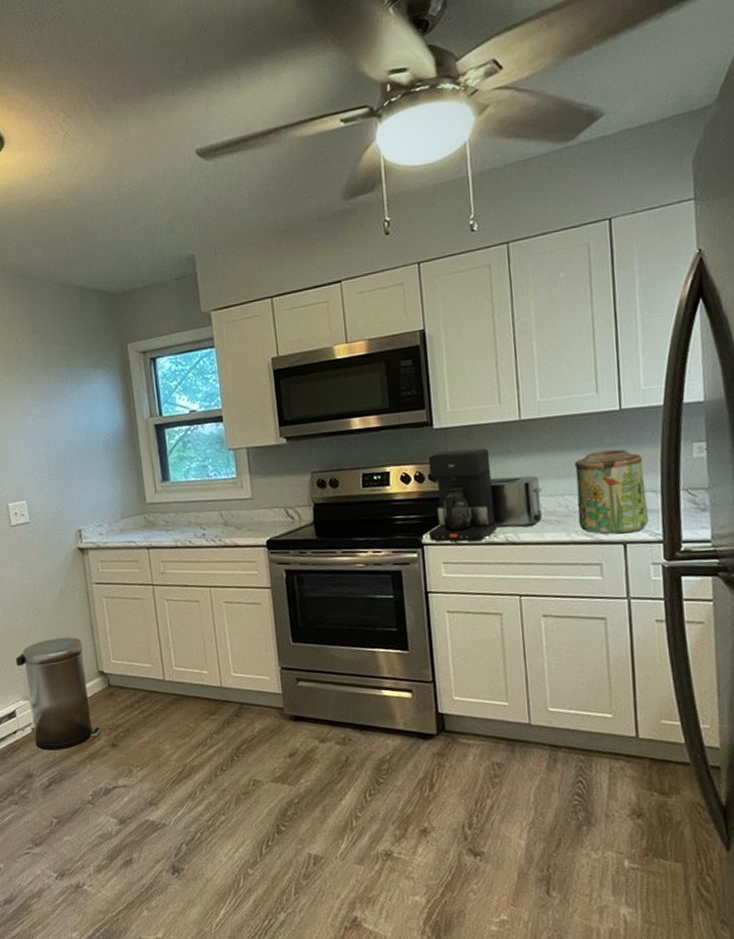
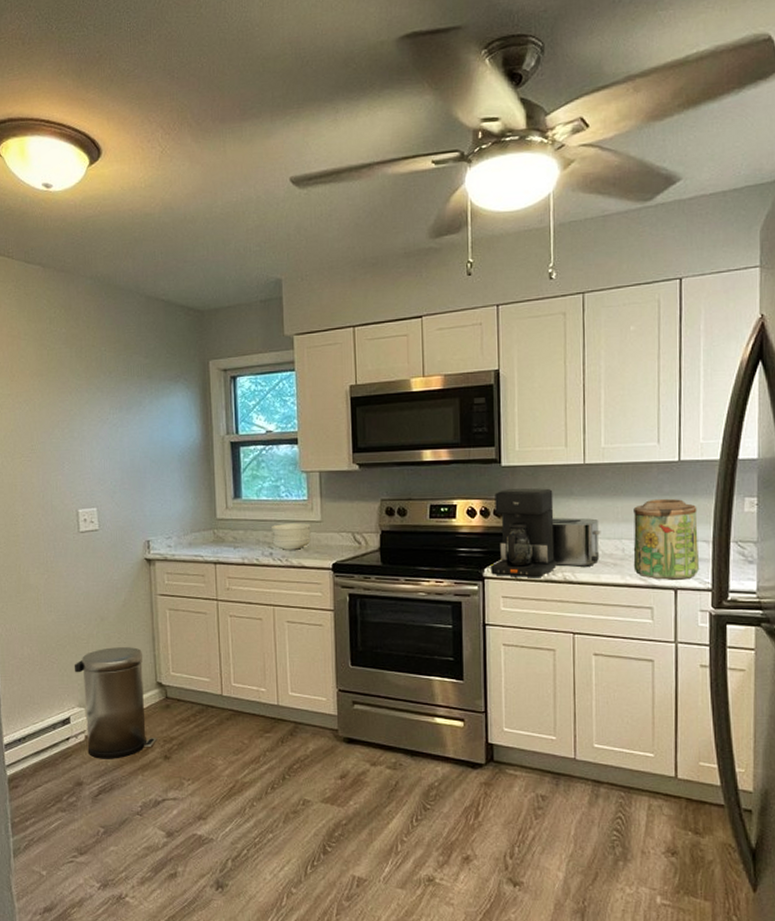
bowl: none [201,501,243,530] -> present [270,523,311,550]

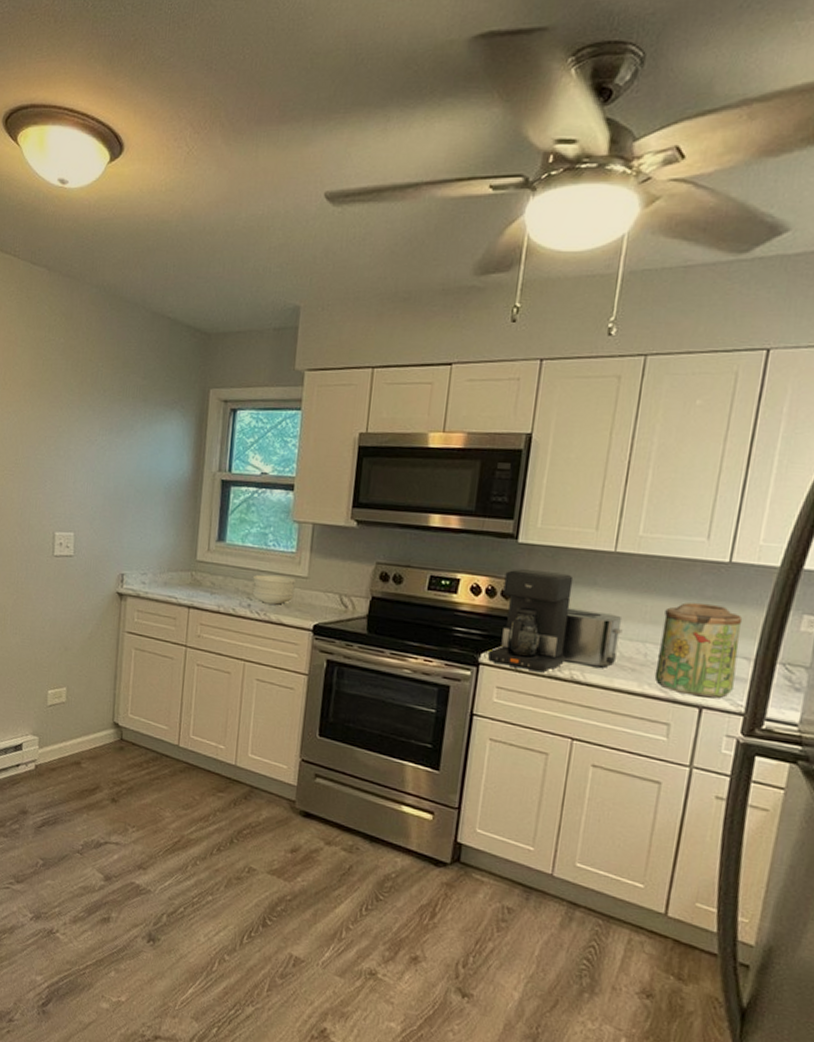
pedal bin: present [74,647,157,759] -> none [32,679,107,793]

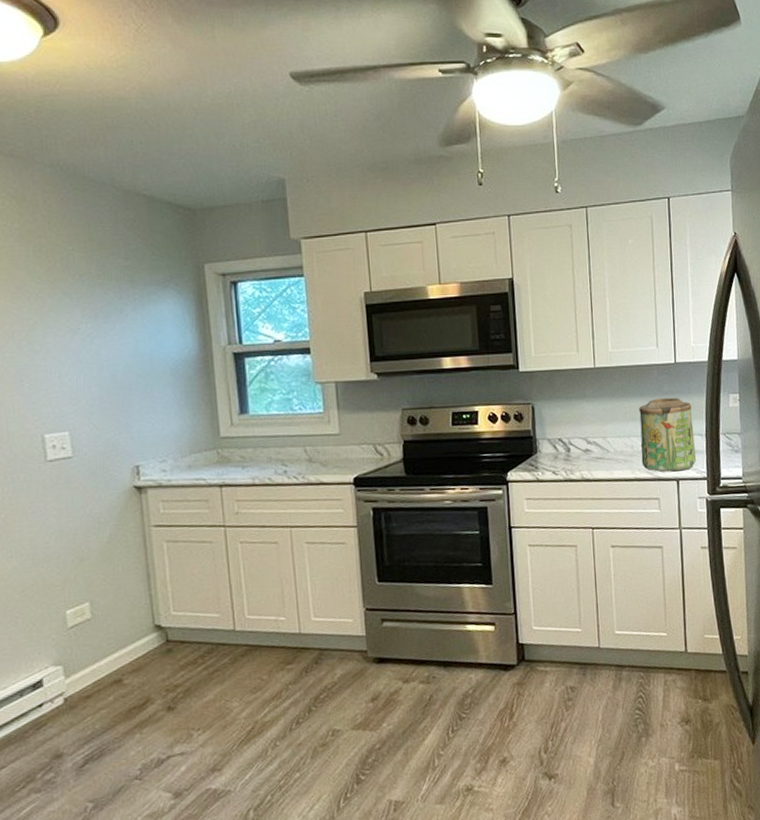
bowl: present [252,574,296,605] -> none [283,437,329,467]
coffee maker: present [488,569,574,673] -> none [514,391,574,479]
toaster: present [562,608,623,669] -> none [569,418,612,466]

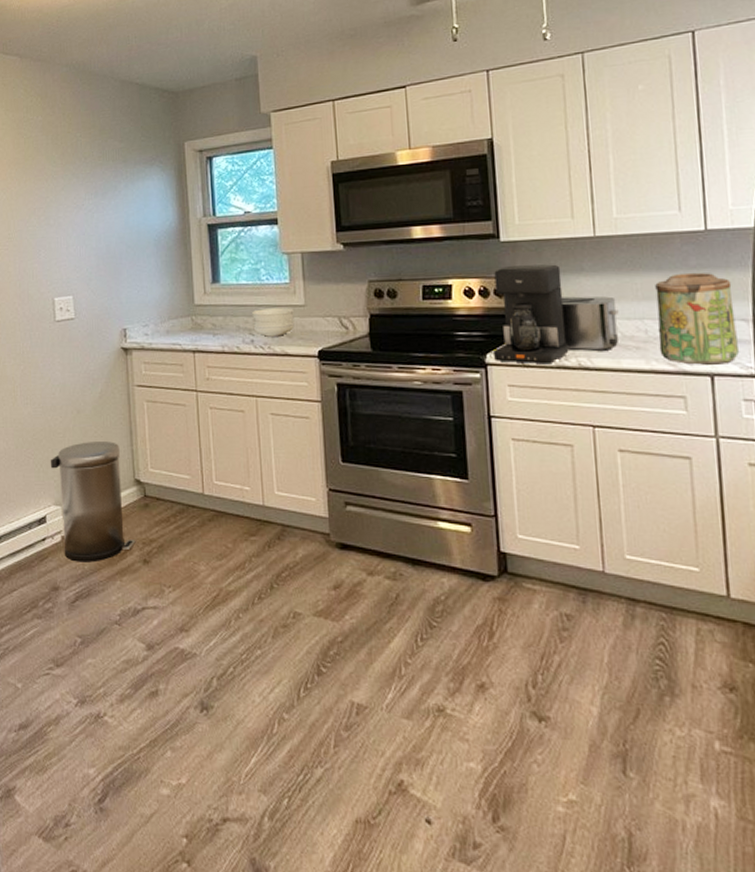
pedal bin: none [45,588,158,723] -> present [50,441,136,562]
bowl: none [283,437,329,467] -> present [251,308,295,337]
coffee maker: none [514,391,574,479] -> present [494,264,569,365]
toaster: none [569,418,612,466] -> present [561,296,619,352]

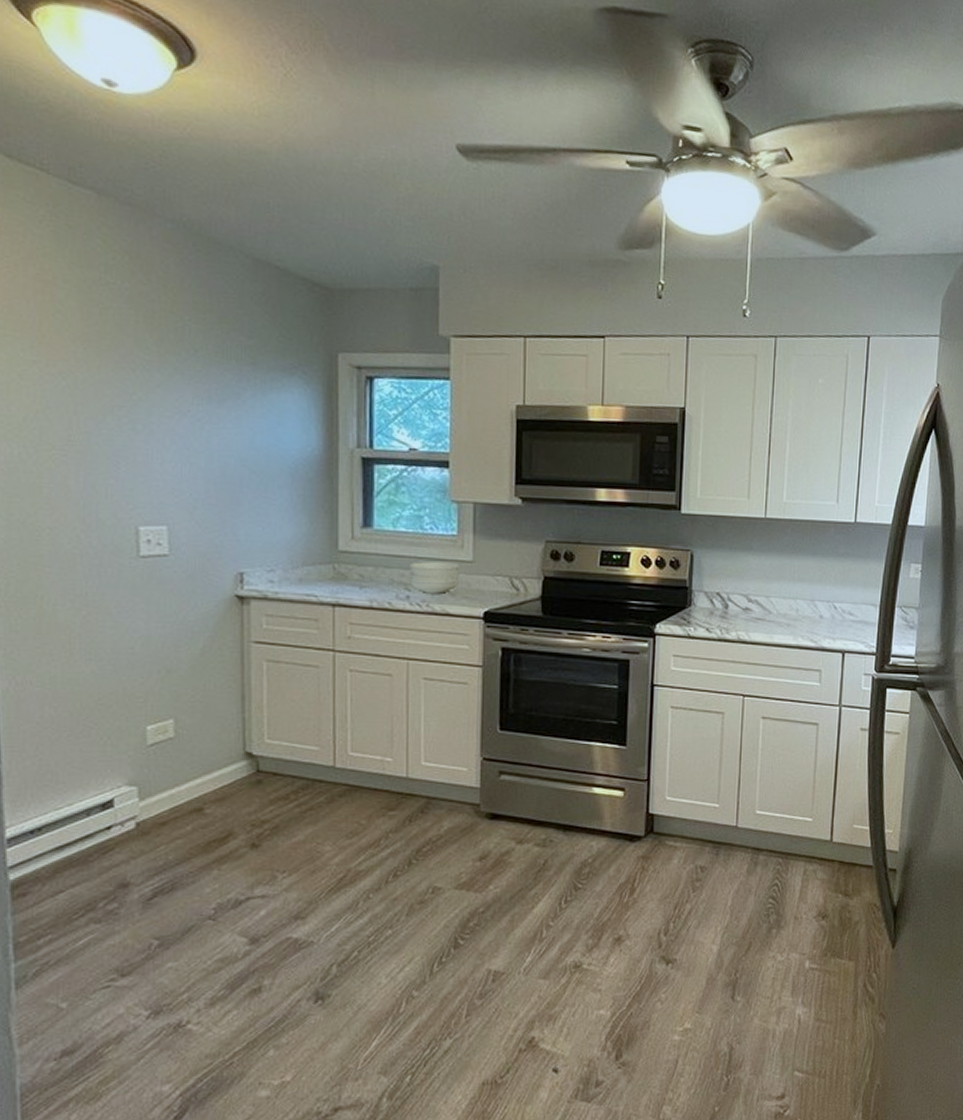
pedal bin: present [50,441,136,562] -> none [122,708,242,852]
coffee maker: present [494,264,569,365] -> none [663,539,733,637]
toaster: present [561,296,619,352] -> none [728,573,777,627]
canister: present [655,272,739,365] -> none [806,559,868,643]

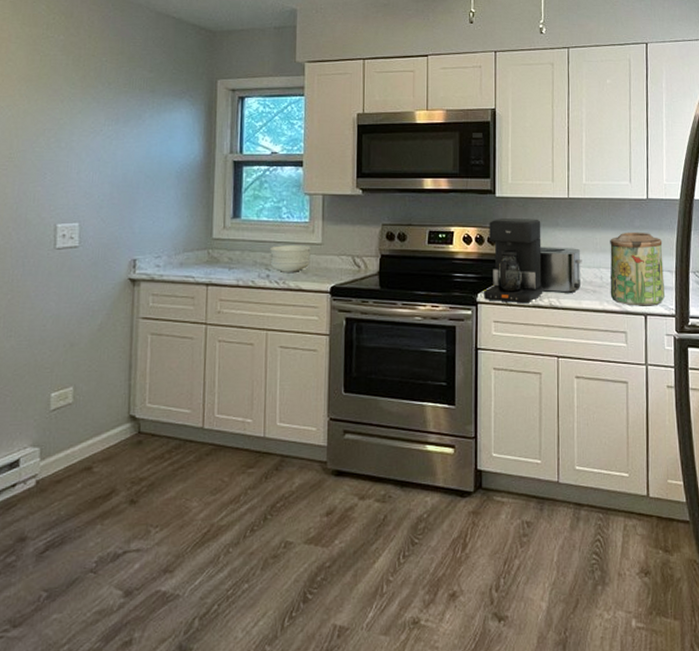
coffee maker: none [663,539,733,637] -> present [484,218,543,304]
toaster: none [728,573,777,627] -> present [540,247,582,294]
canister: none [806,559,868,643] -> present [610,232,665,306]

